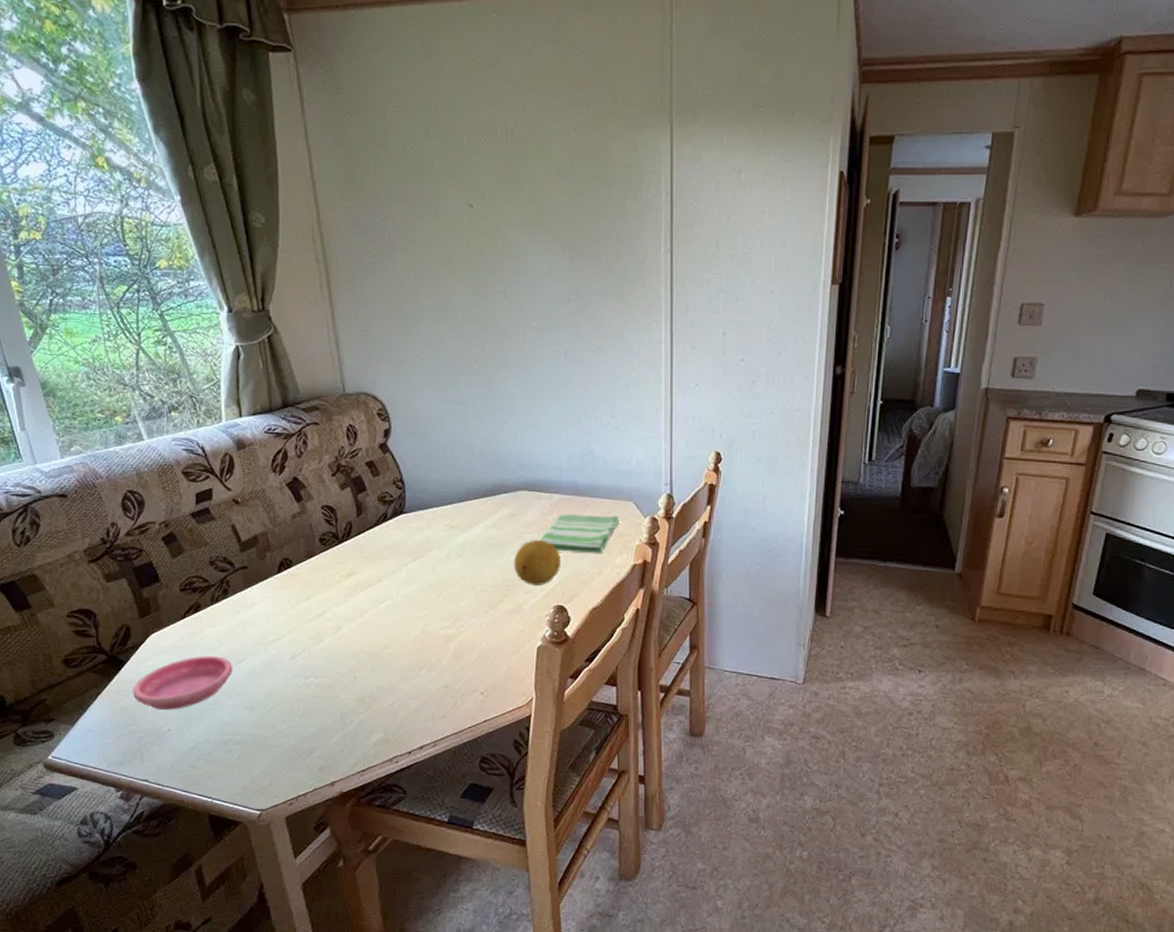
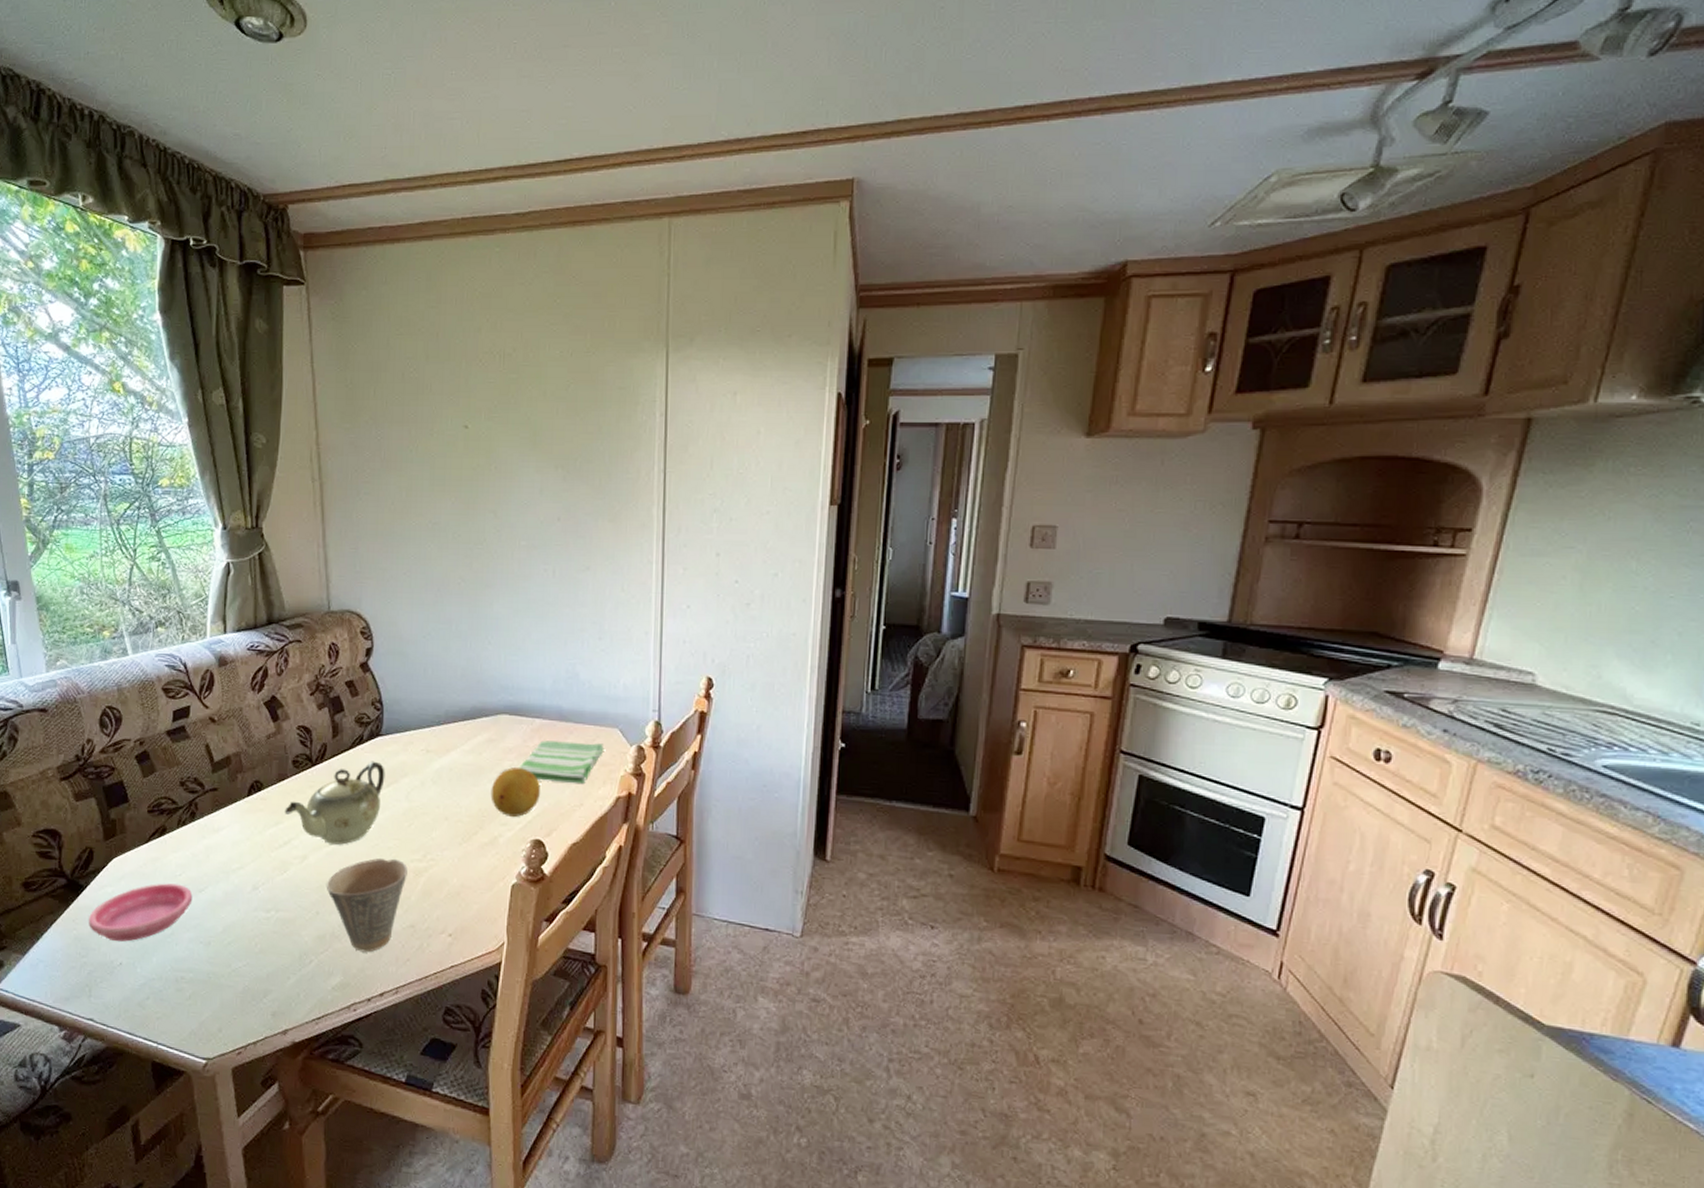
teapot: none [315,537,411,616] -> present [285,761,385,845]
cup: none [362,626,438,712] -> present [327,858,408,953]

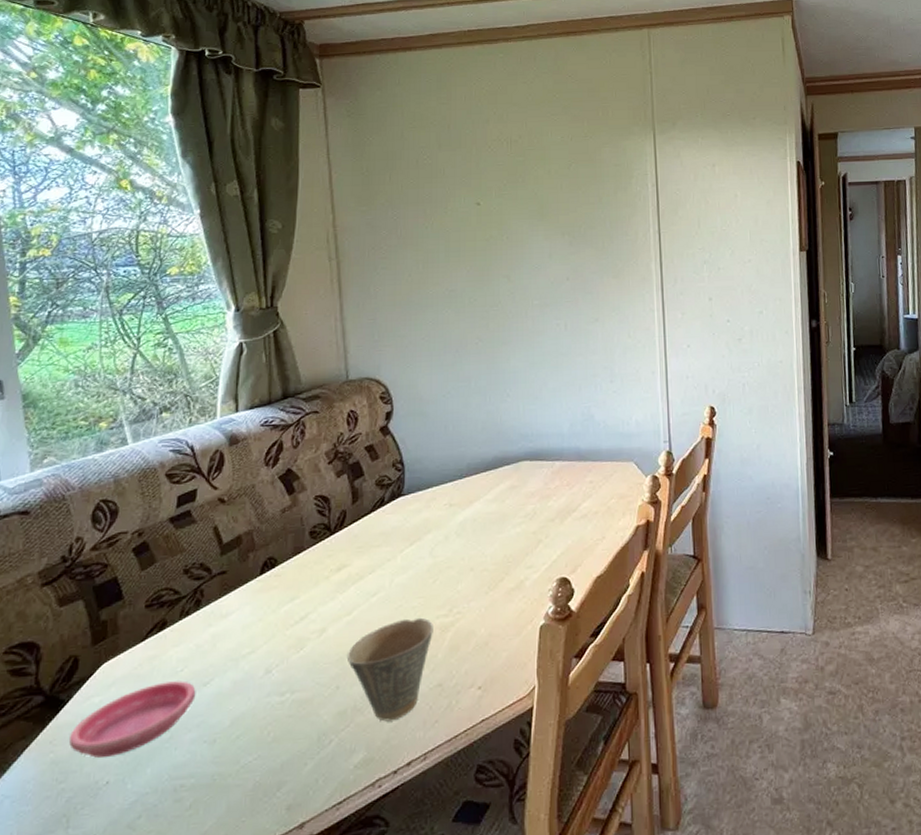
teapot: present [285,761,385,845] -> none [301,521,408,613]
fruit: present [490,767,540,817] -> none [515,510,563,559]
dish towel: present [518,740,604,783] -> none [541,477,622,520]

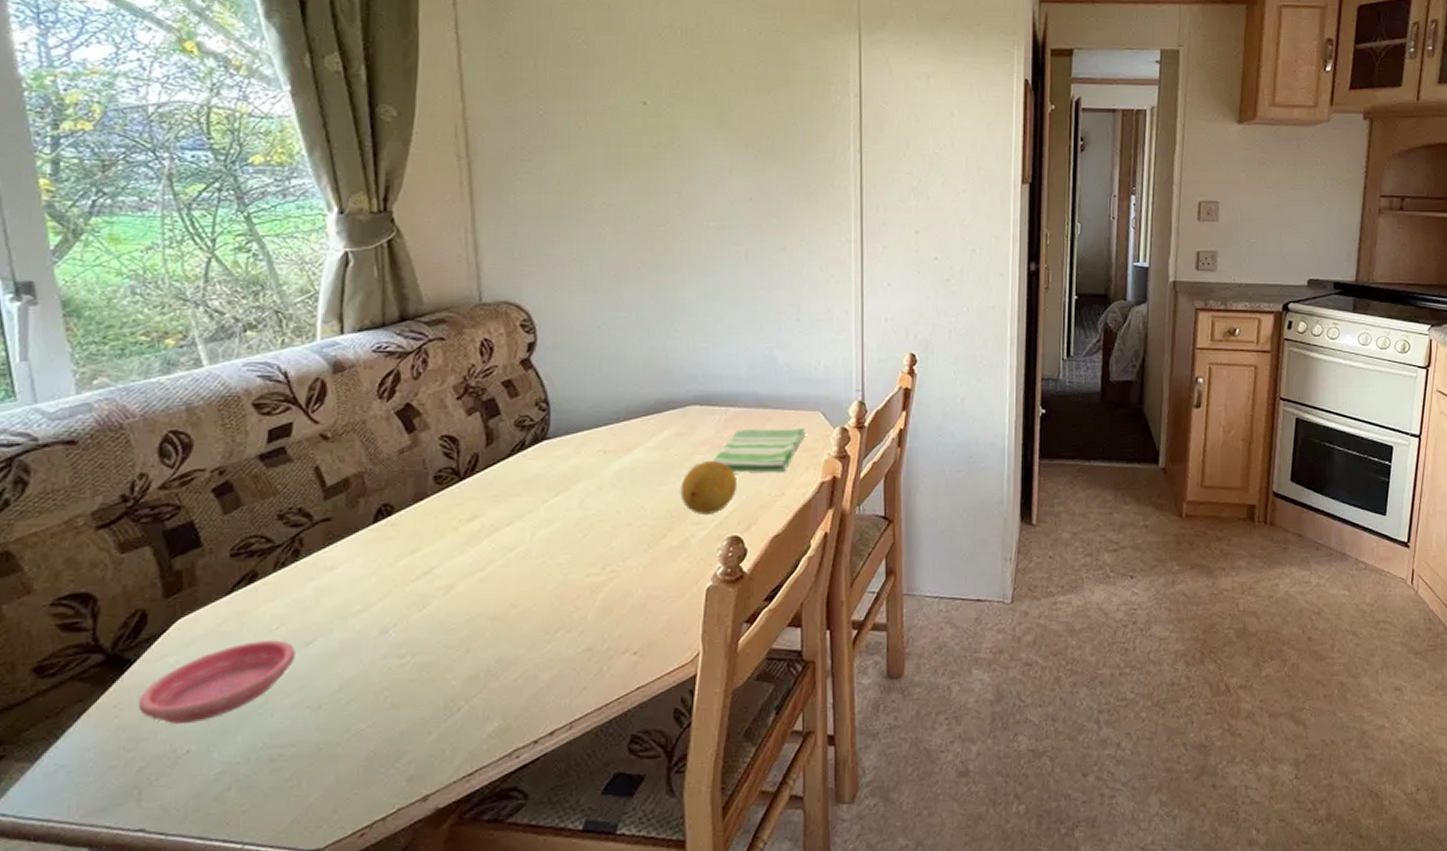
cup: present [348,617,433,722] -> none [480,575,582,688]
fruit: none [515,510,563,559] -> present [680,461,737,514]
dish towel: none [541,477,622,520] -> present [711,428,806,473]

